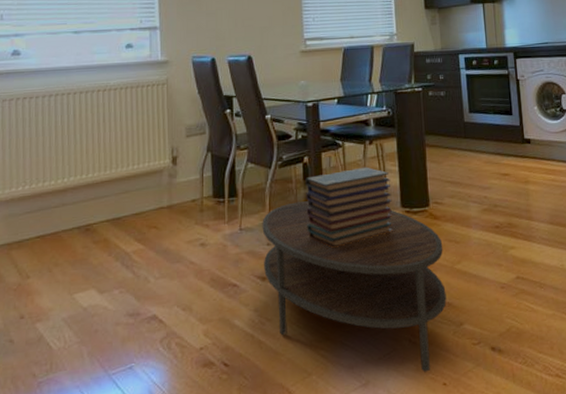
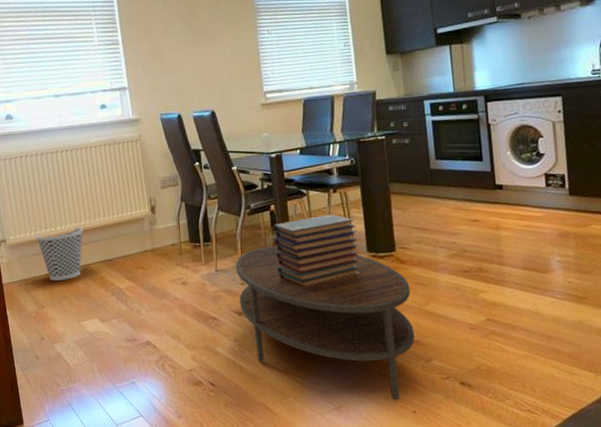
wastebasket: none [29,180,90,245] -> present [35,227,84,281]

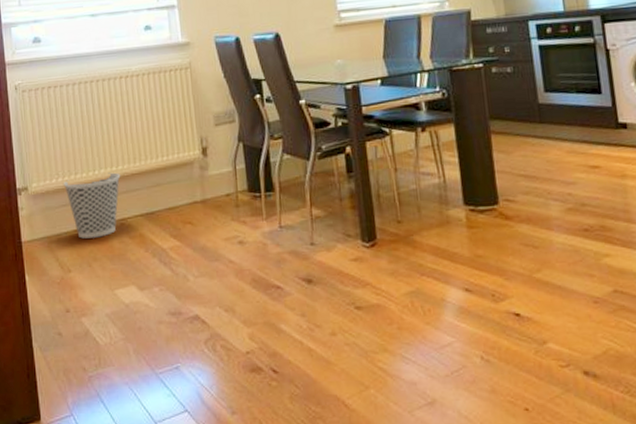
coffee table: present [235,246,415,401] -> none [303,197,525,395]
book stack: present [273,214,361,289] -> none [349,158,456,251]

